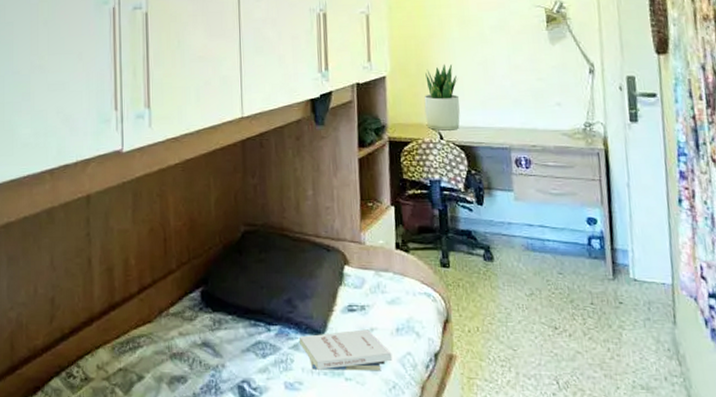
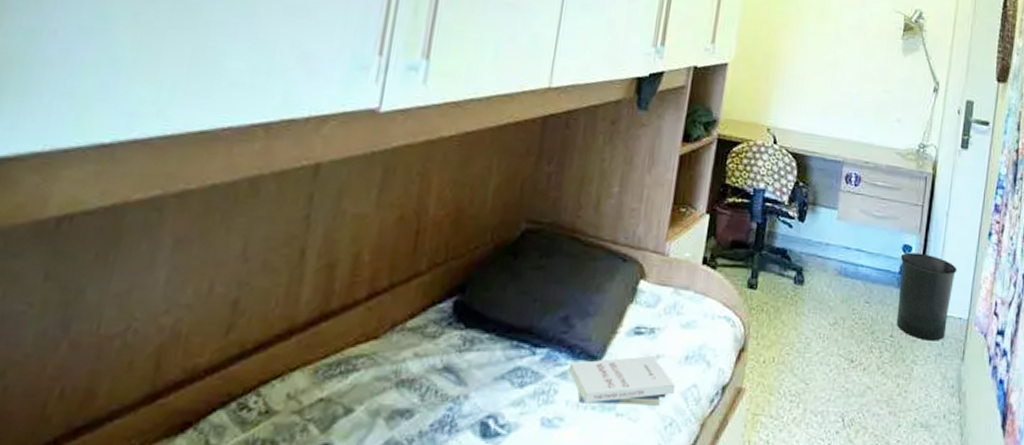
planter: present [424,63,460,131] -> none [762,58,804,135]
waste bin: none [586,224,651,307] -> present [896,252,957,341]

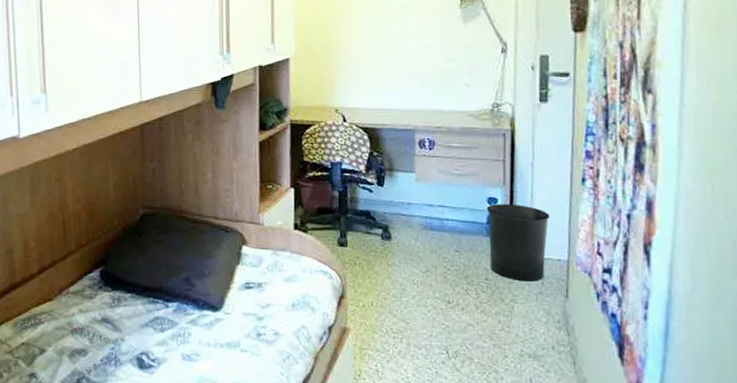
books: present [569,356,676,406] -> none [197,305,287,343]

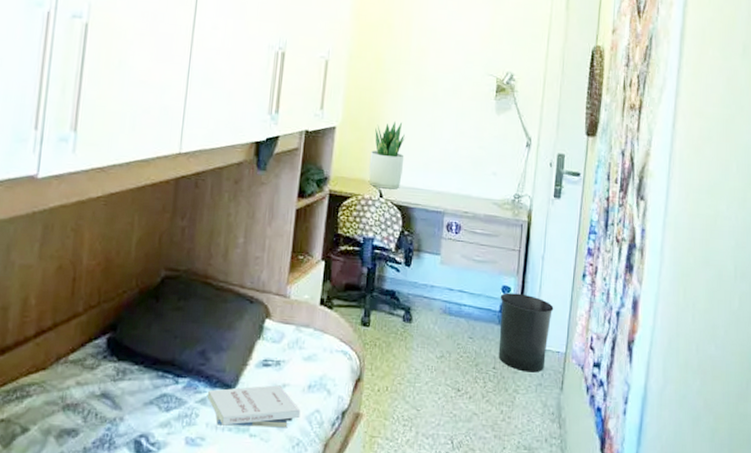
books: none [197,305,287,343] -> present [208,385,301,428]
planter: none [328,44,365,113] -> present [368,121,406,189]

